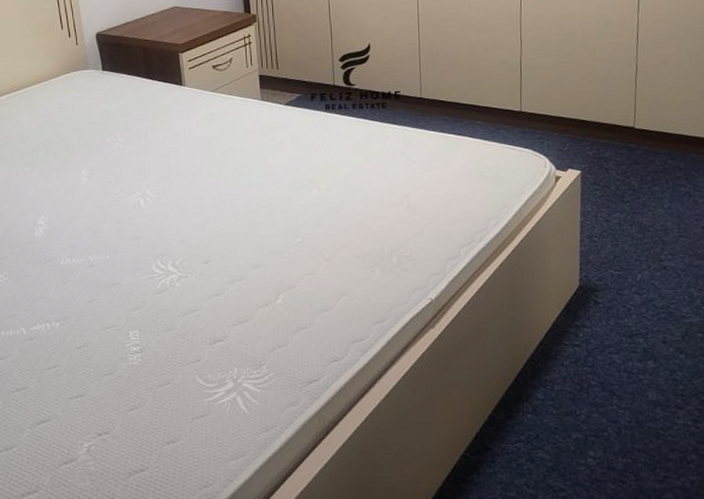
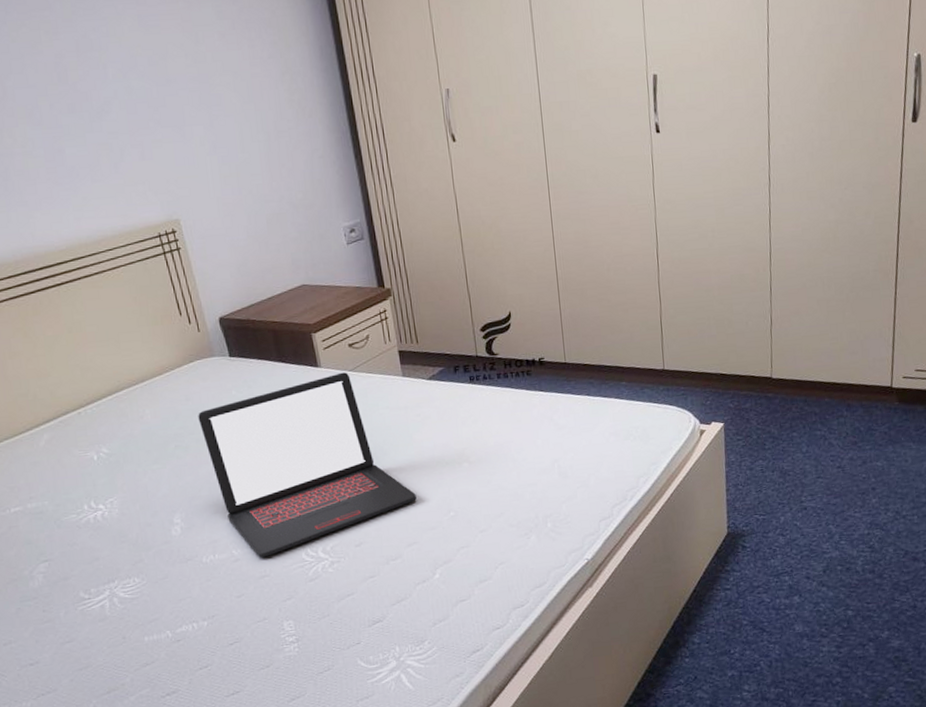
laptop: none [69,92,265,266] -> present [198,372,417,558]

